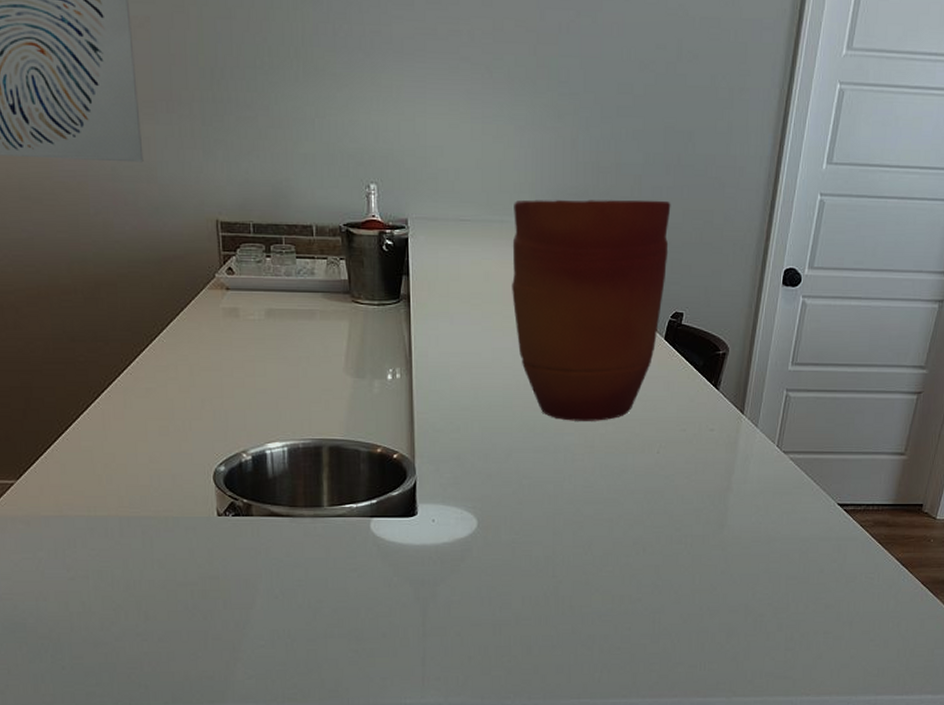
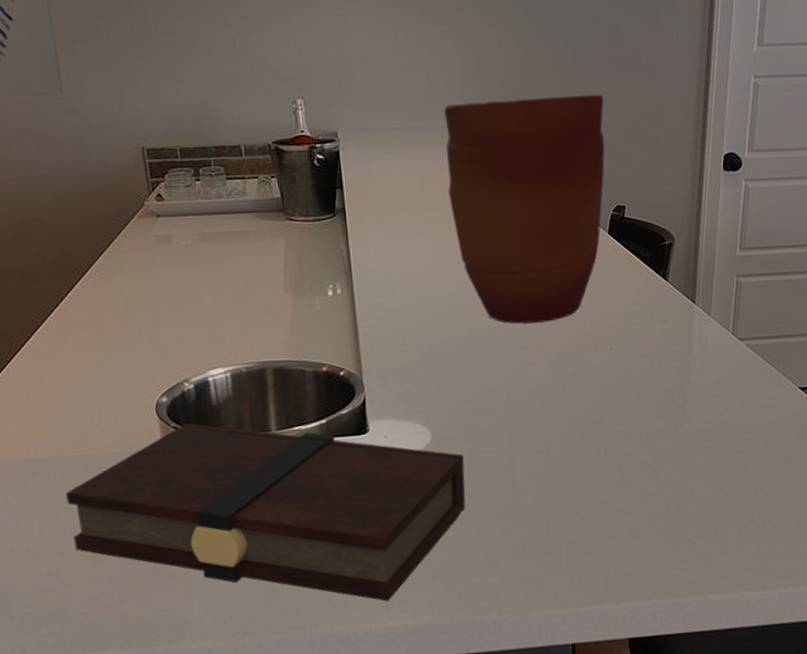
book: none [122,493,507,679] -> present [66,423,466,602]

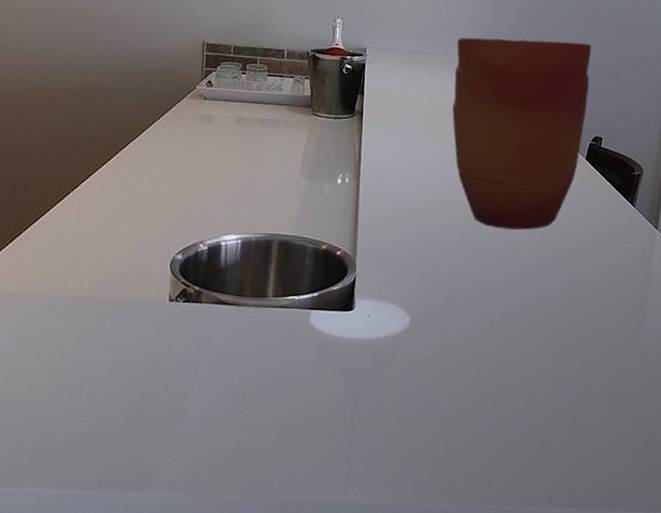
book: present [66,423,466,602] -> none [72,280,436,476]

